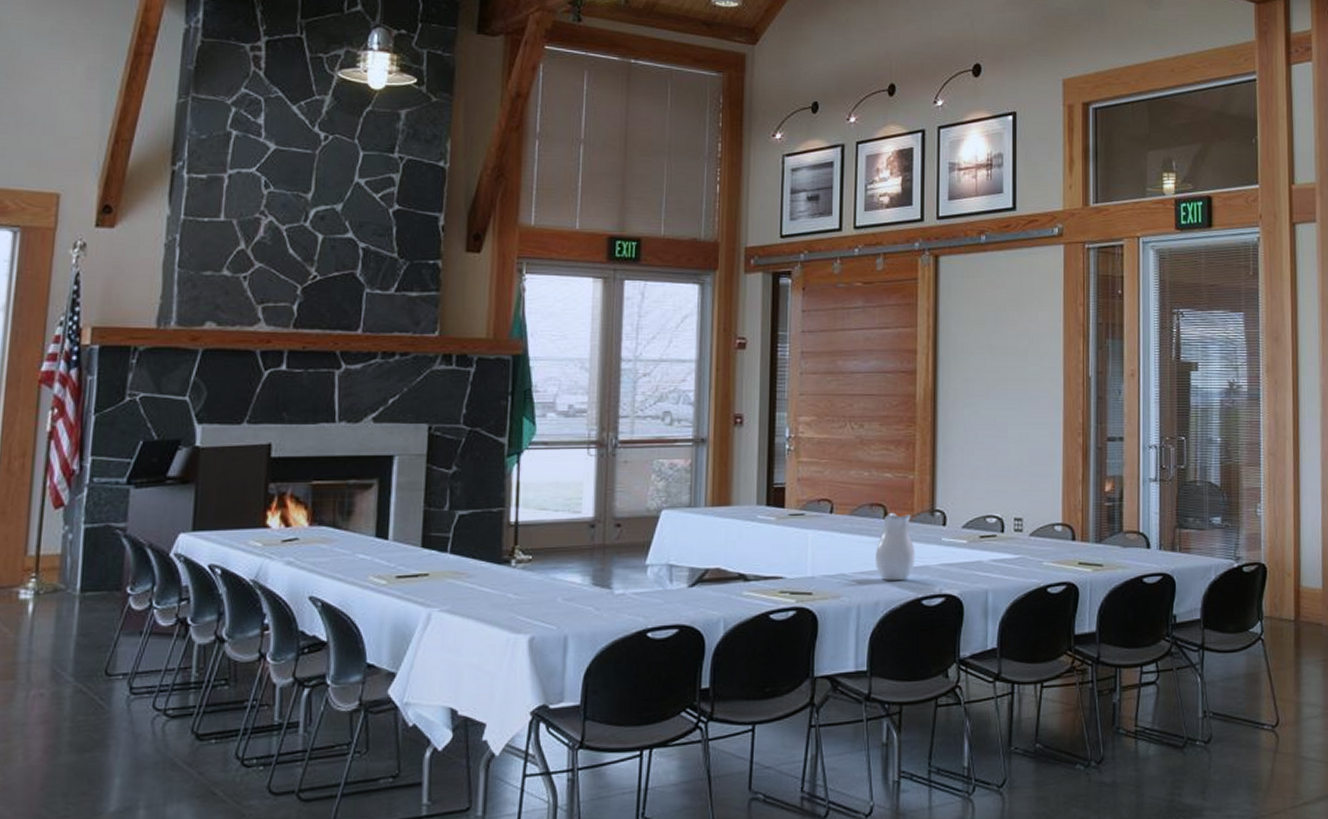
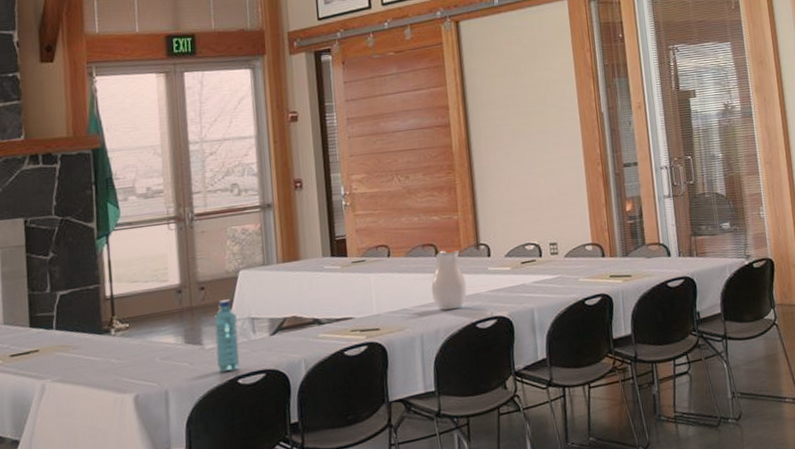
water bottle: none [626,541,653,622] -> present [214,299,240,372]

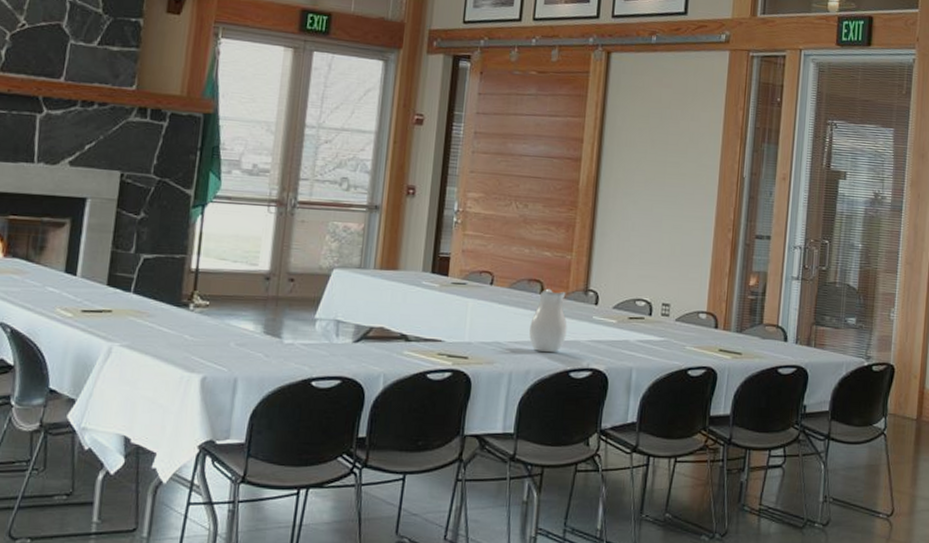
water bottle: present [214,299,240,372] -> none [293,296,322,371]

